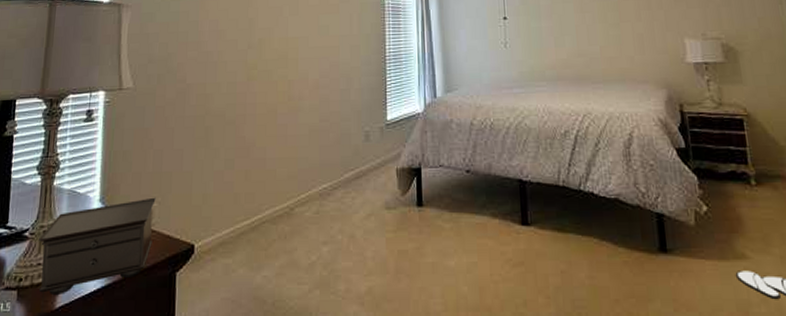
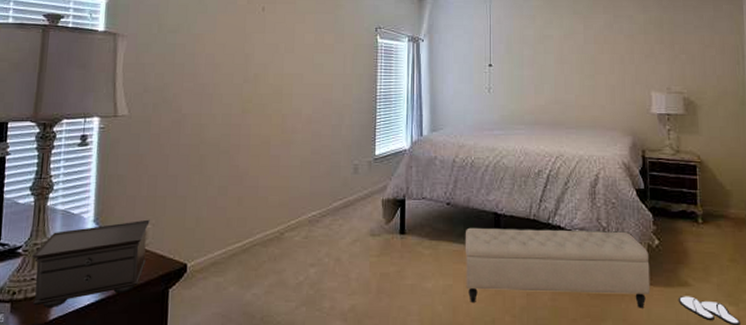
bench: none [488,196,702,286] -> present [465,227,651,308]

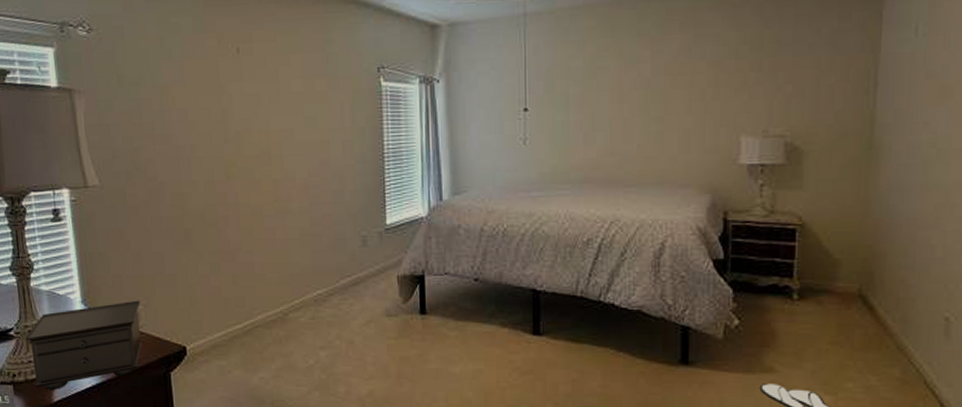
bench: present [465,227,651,308] -> none [497,306,726,396]

